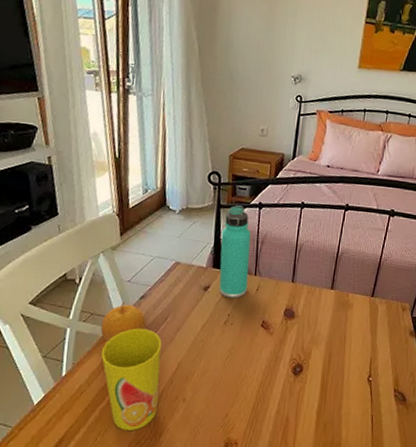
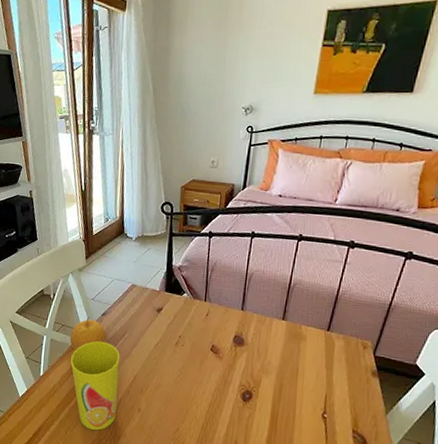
thermos bottle: present [219,204,251,298] -> none [171,233,201,322]

